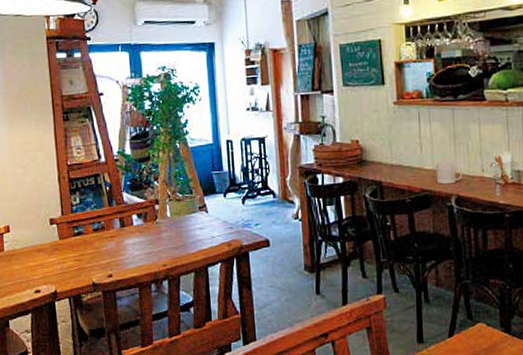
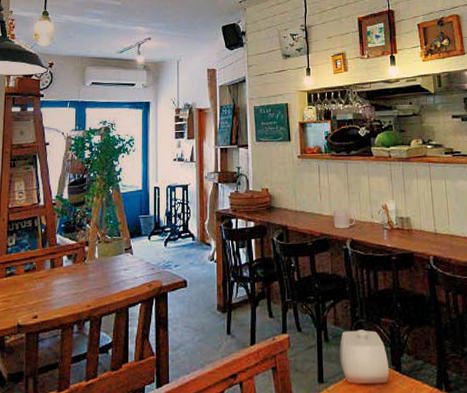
sugar bowl: none [441,291,498,345] -> present [339,329,390,384]

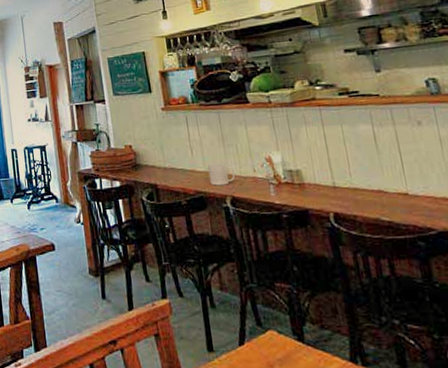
sugar bowl: present [339,329,390,384] -> none [228,295,291,354]

